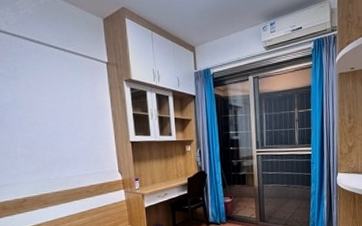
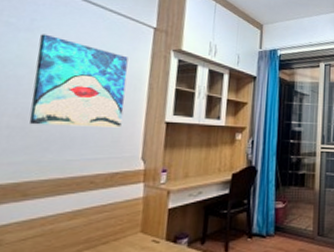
wall art: none [24,79,99,153] -> present [29,34,128,128]

